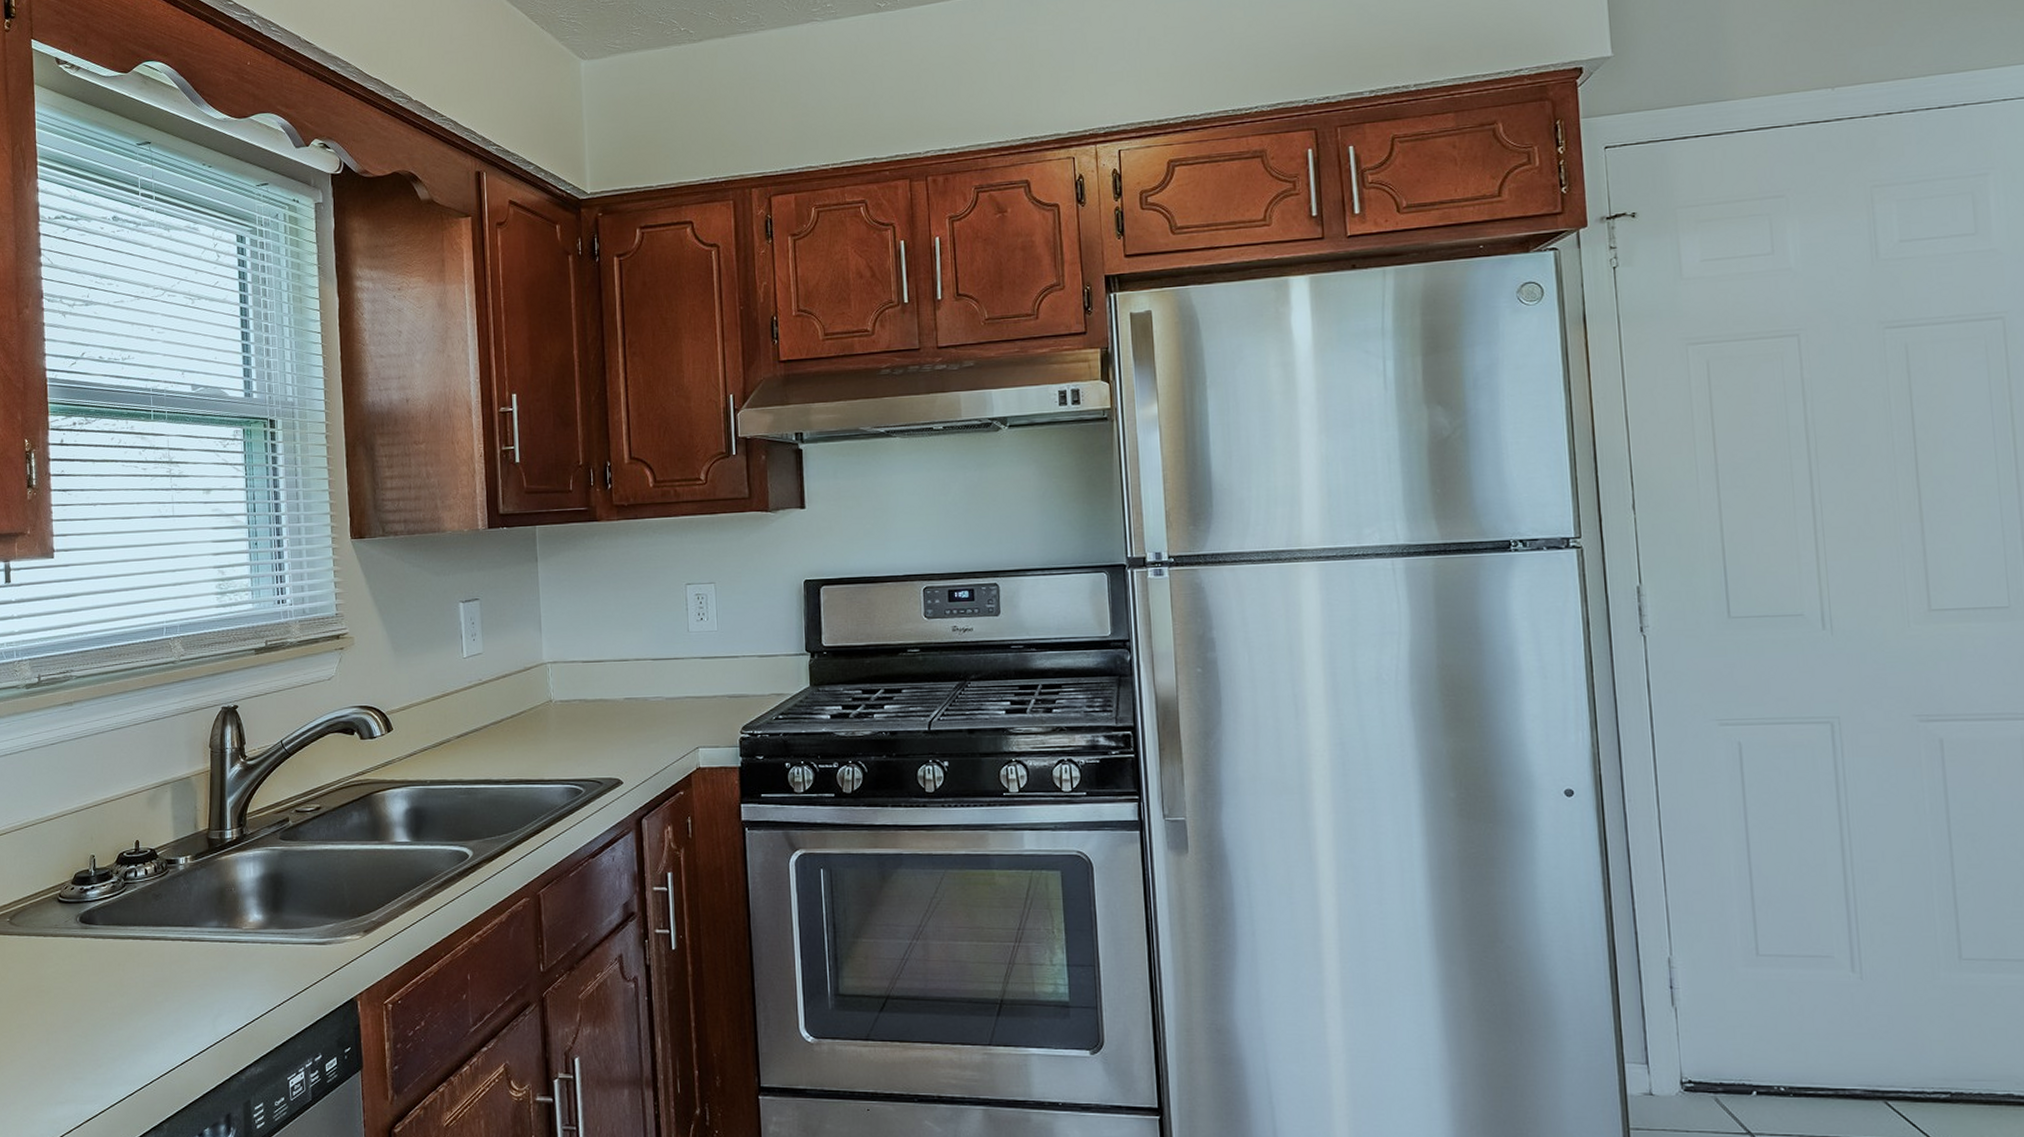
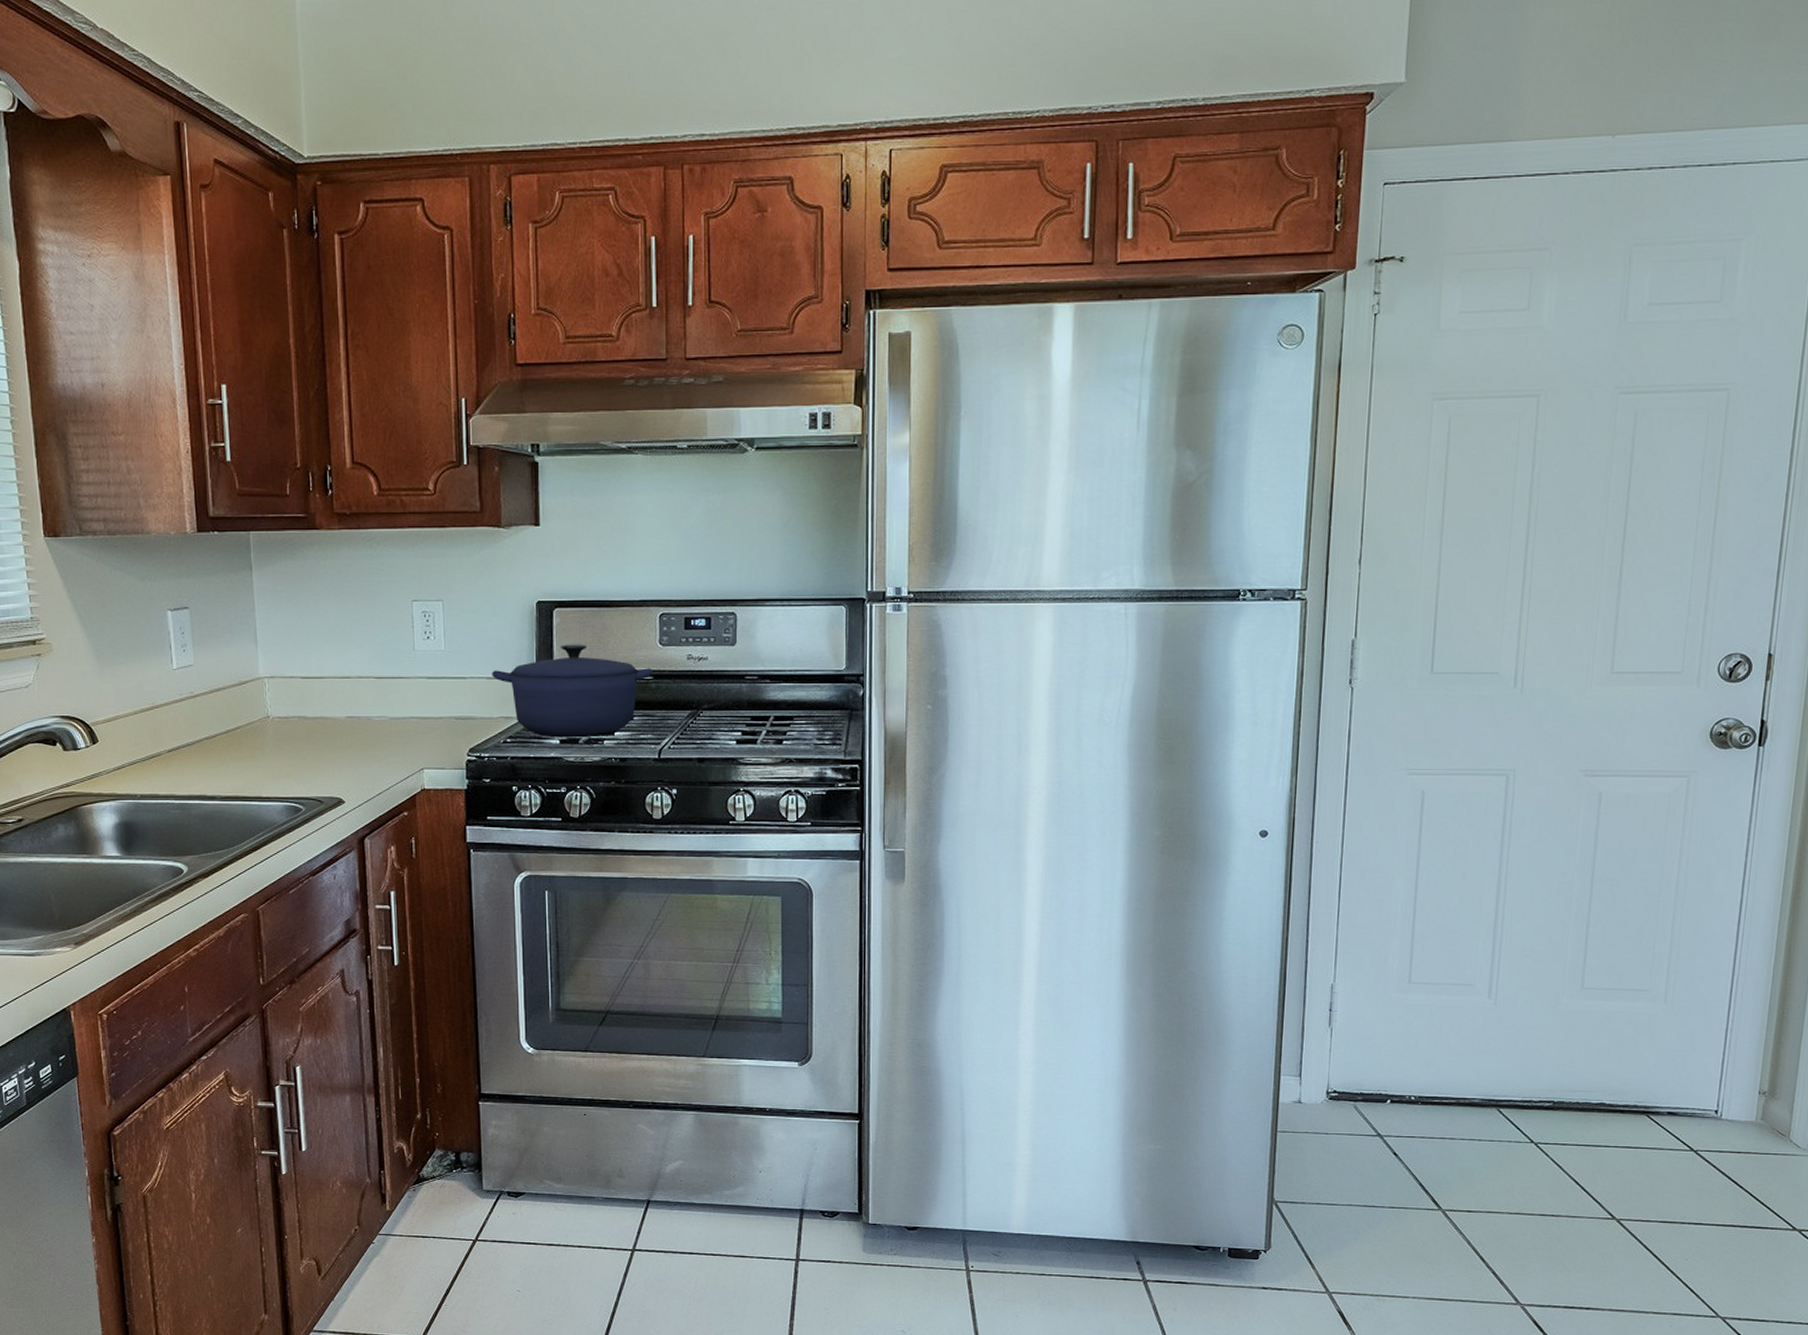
cooking pot: none [763,618,919,713] -> present [492,643,653,738]

